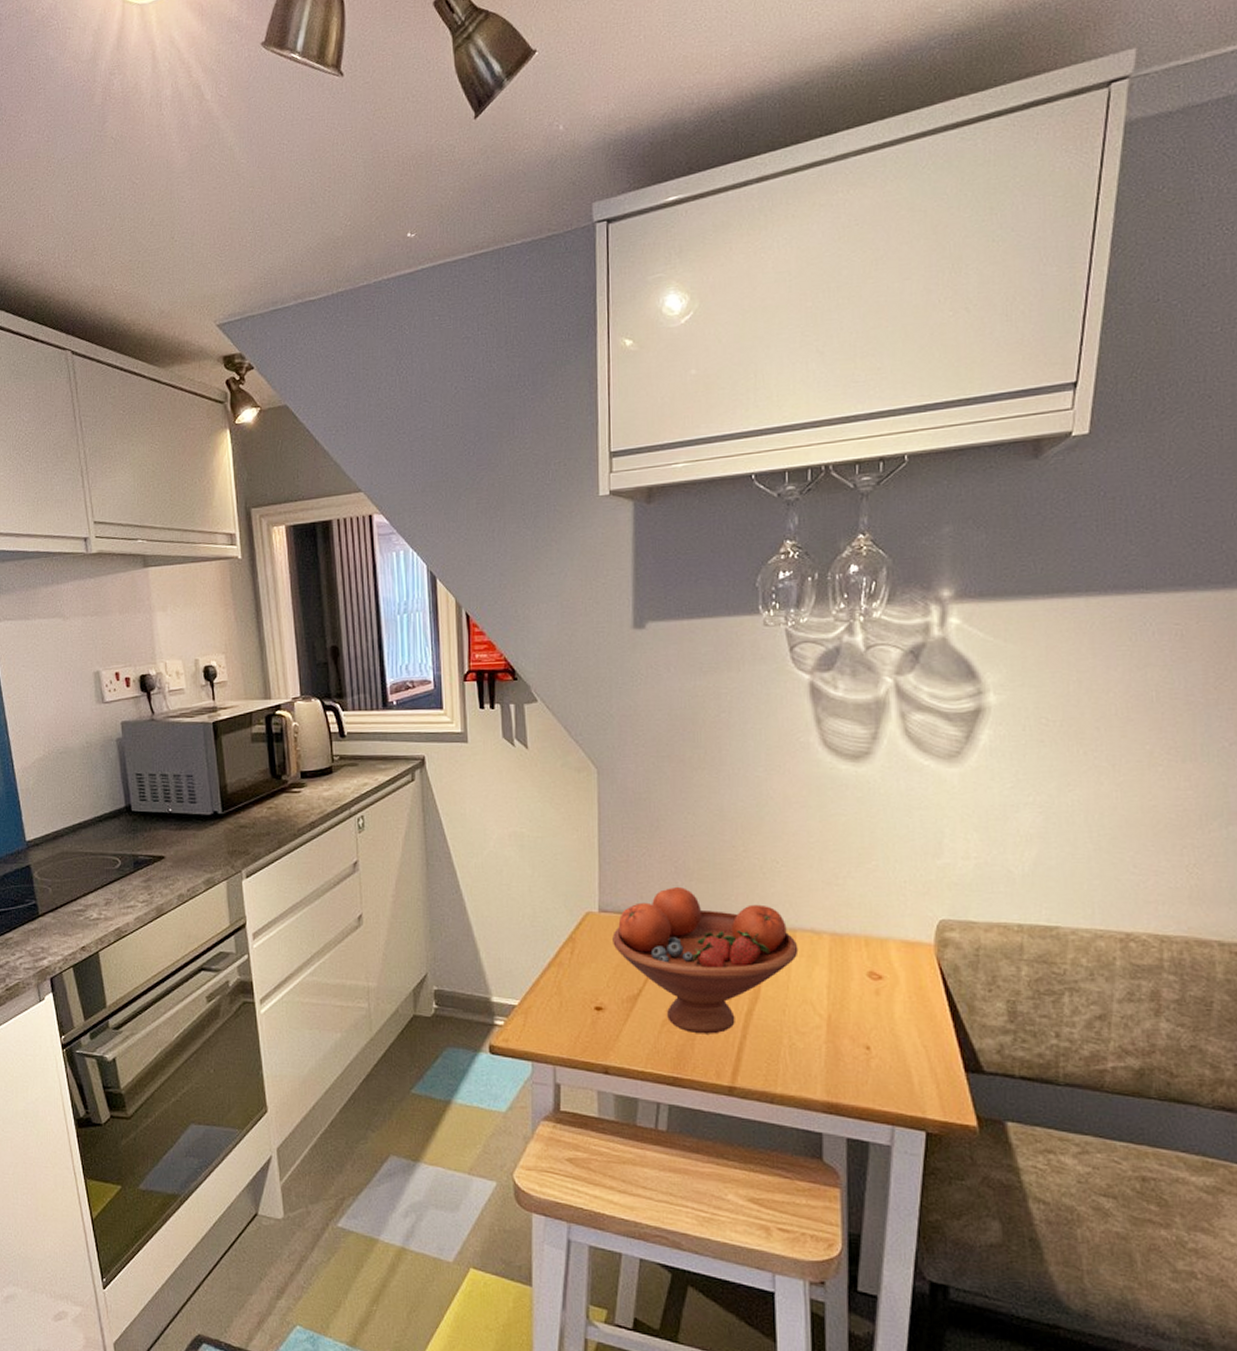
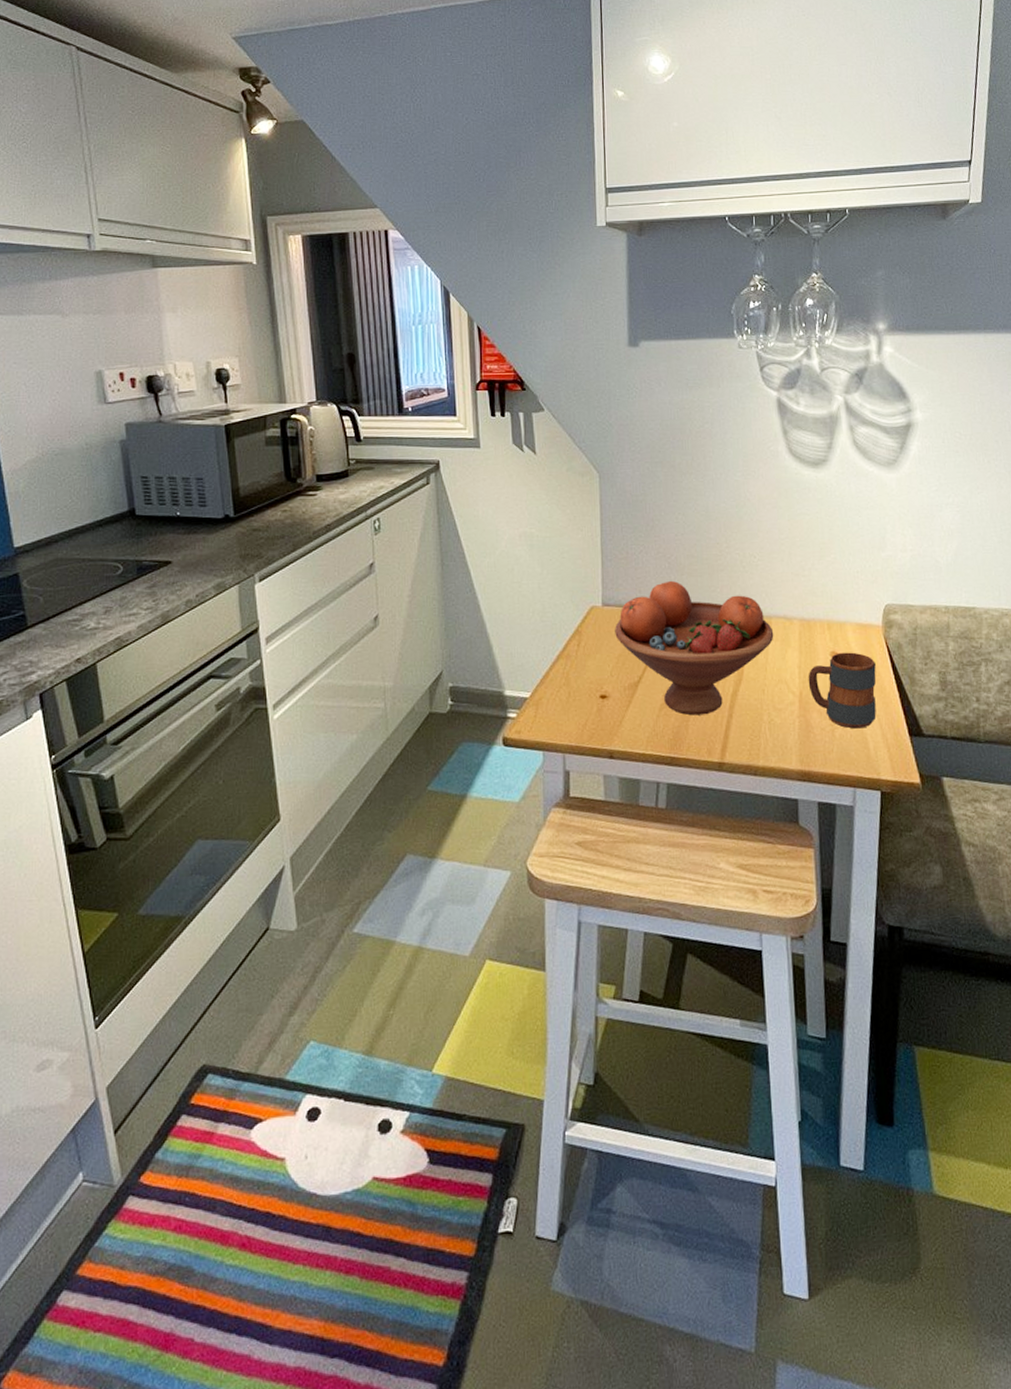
mug: none [839,973,925,1060] -> present [808,652,876,729]

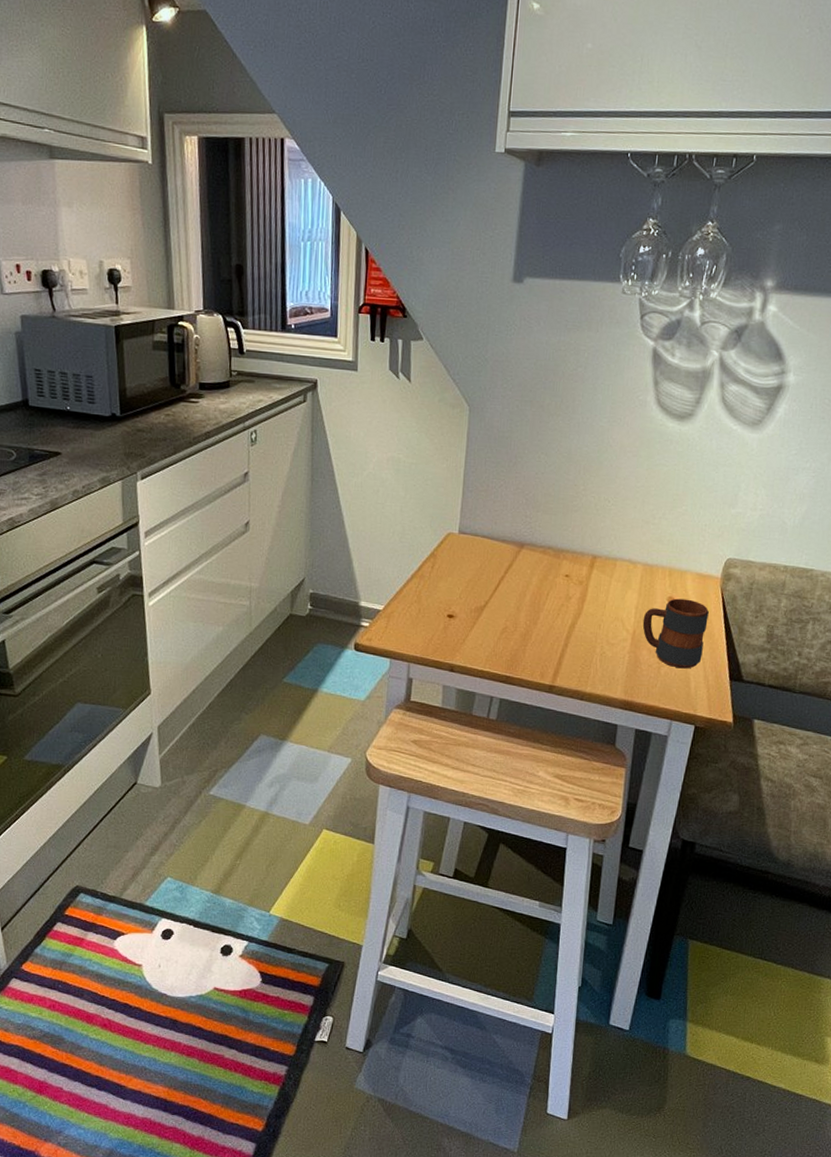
fruit bowl: present [615,580,774,716] -> none [468,516,617,642]

